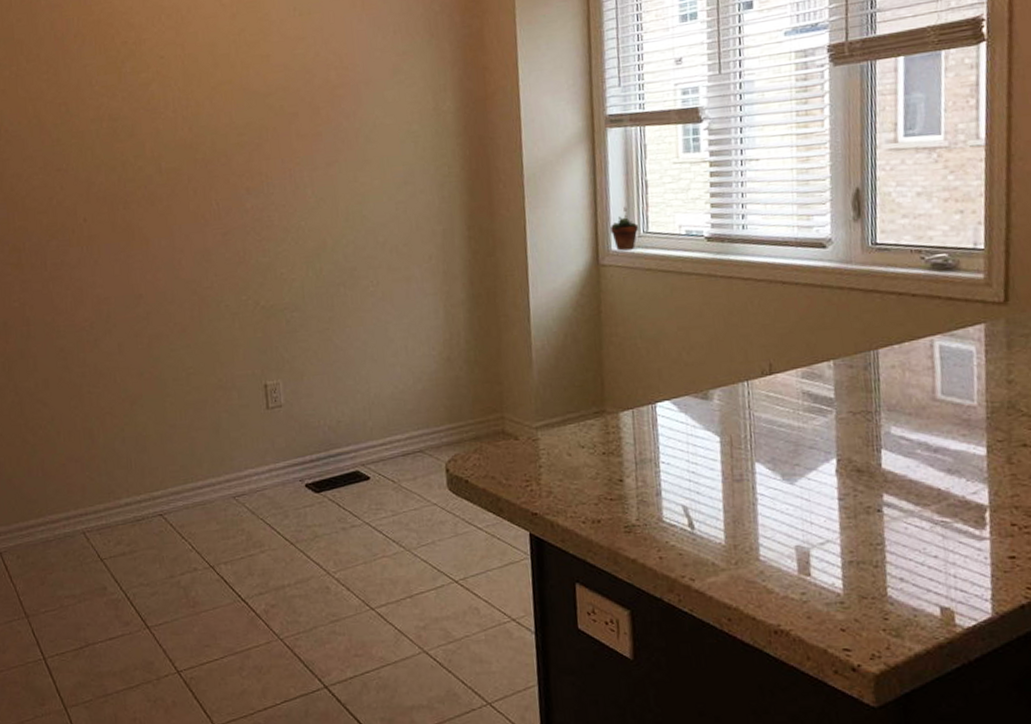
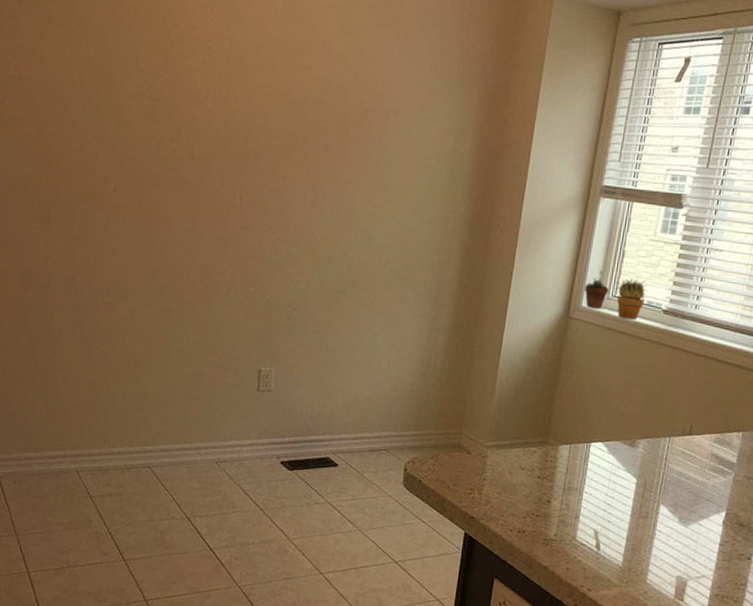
potted cactus: none [644,208,684,257] -> present [615,278,648,321]

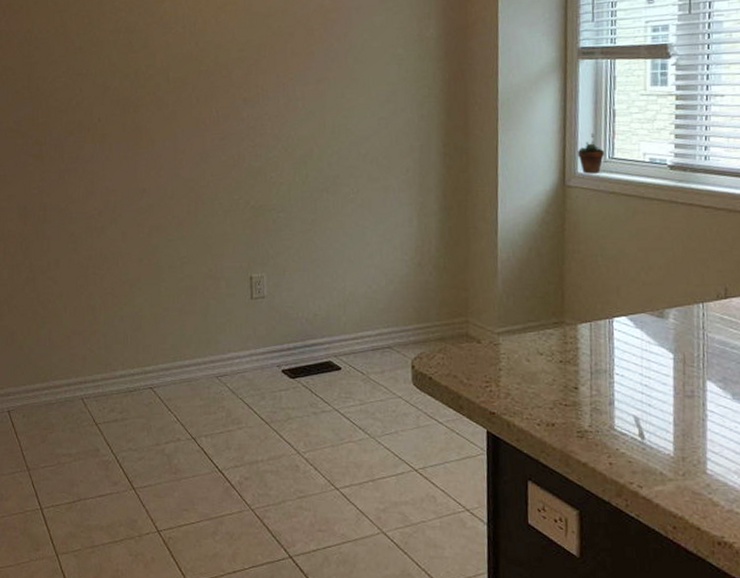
potted cactus: present [615,278,648,321] -> none [610,137,648,182]

